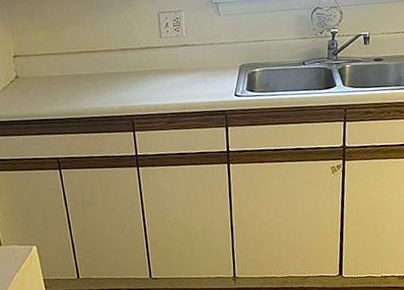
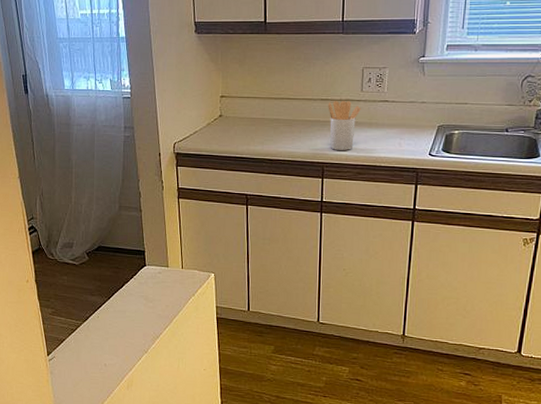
utensil holder: none [128,49,162,101] -> present [328,101,361,150]

